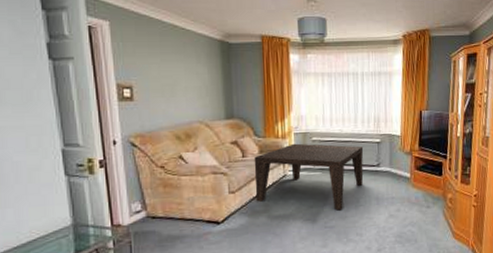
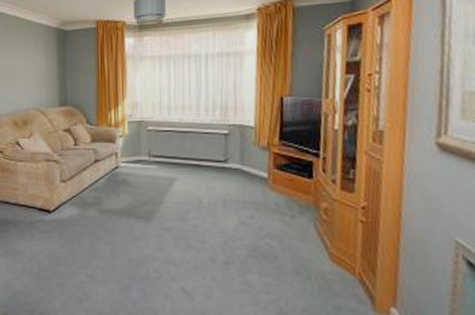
coffee table: present [254,143,364,211] -> none [86,132,208,211]

